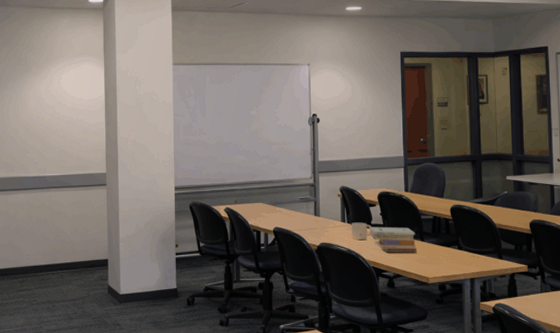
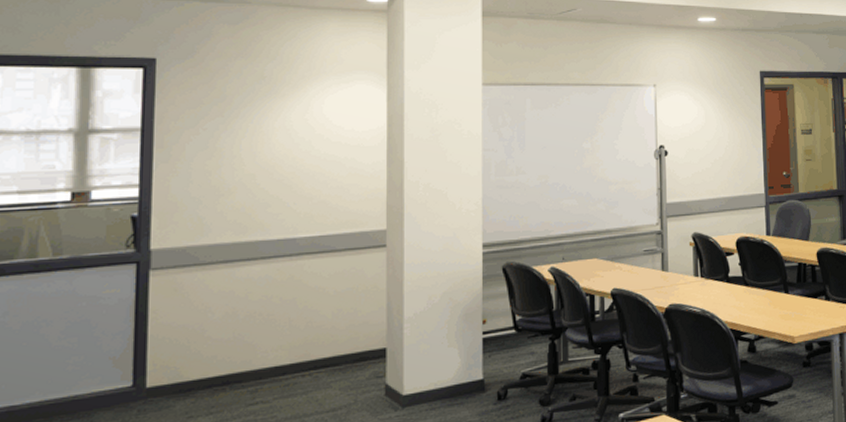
mug: present [351,222,373,241] -> none [705,275,730,298]
books: present [368,226,417,253] -> none [725,278,780,311]

